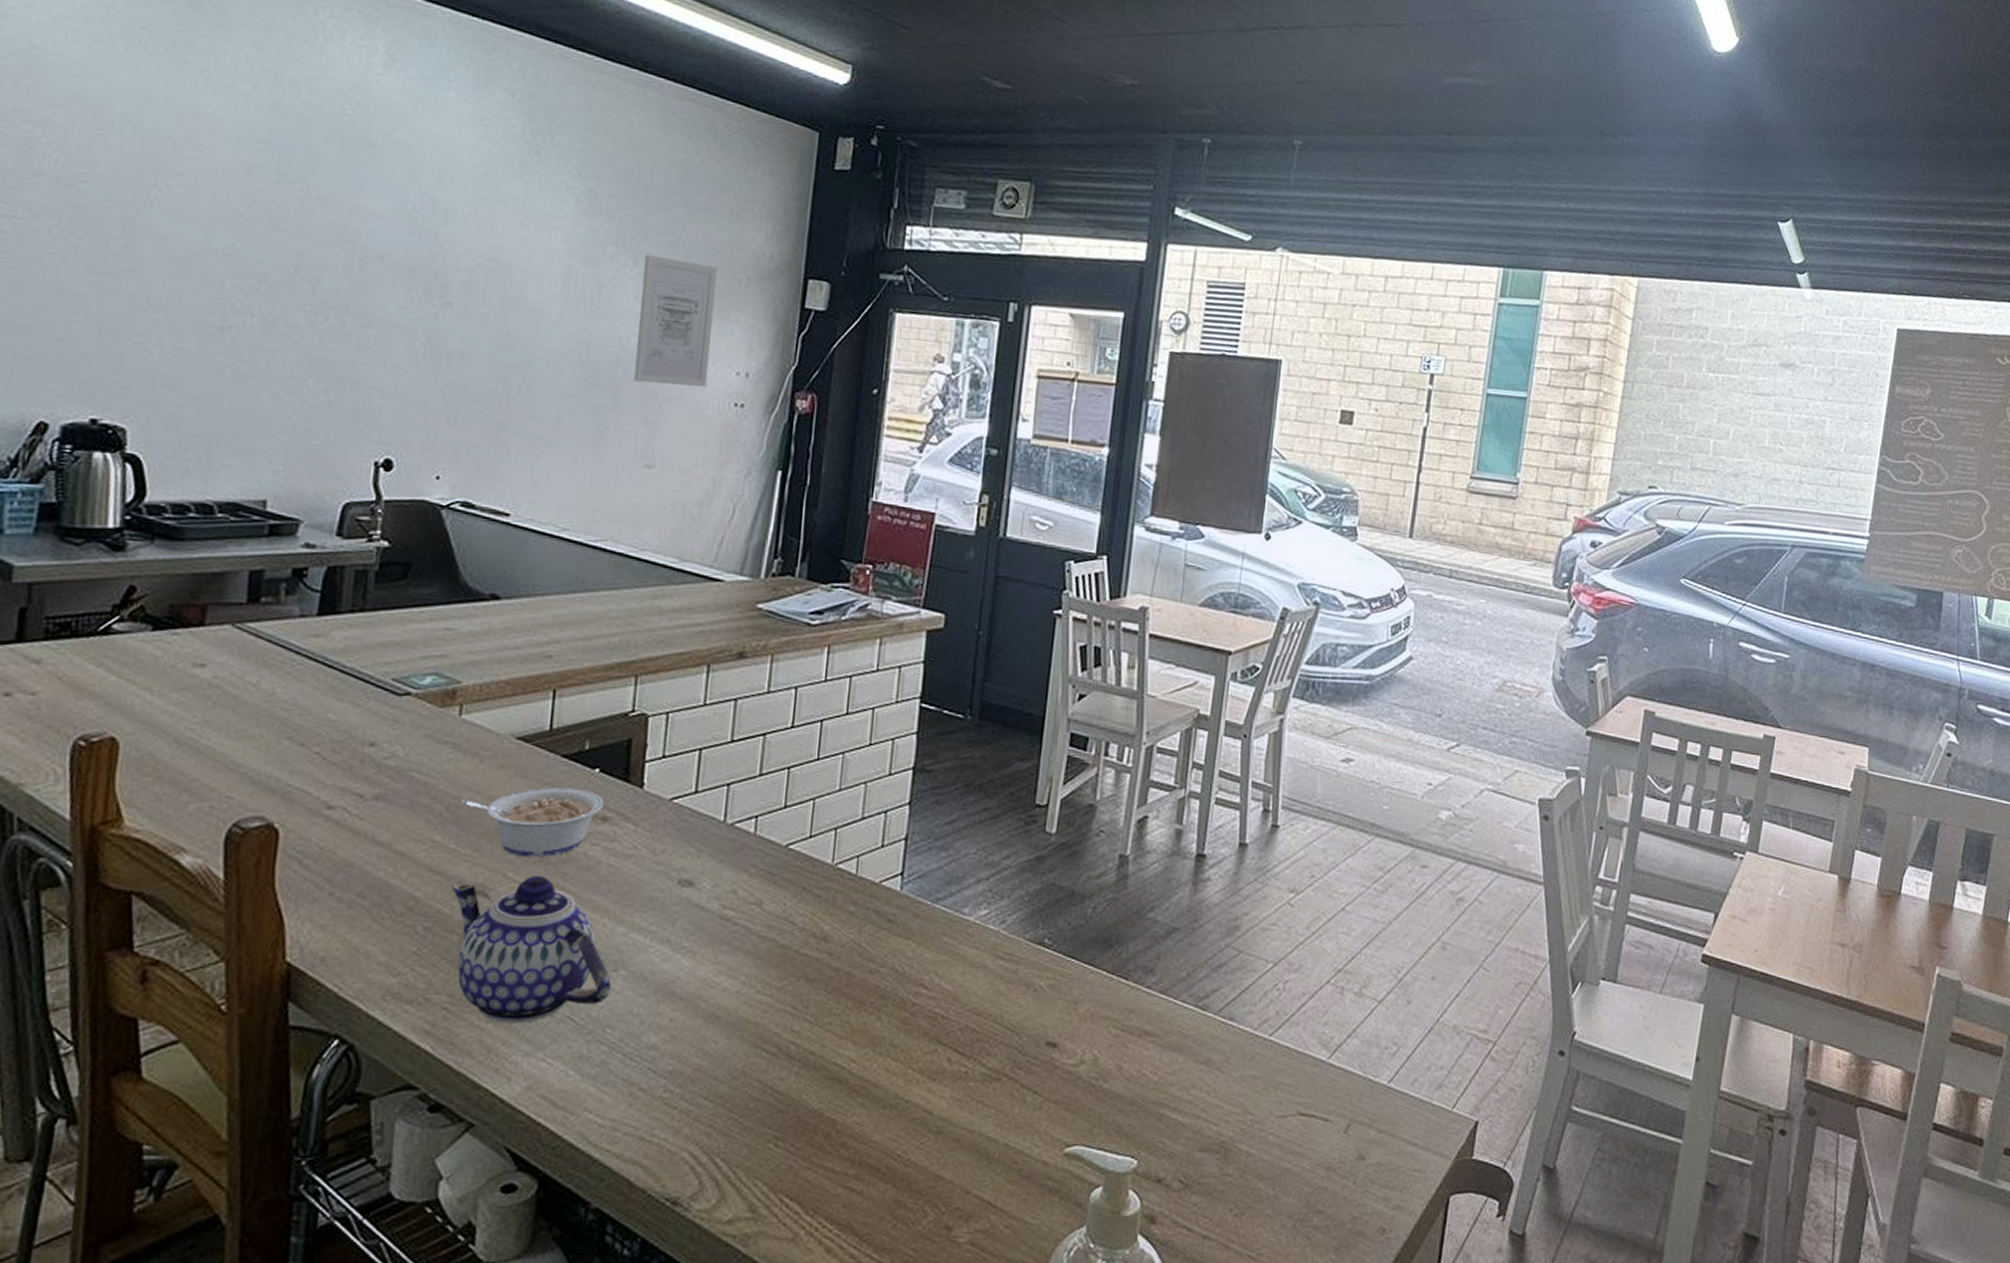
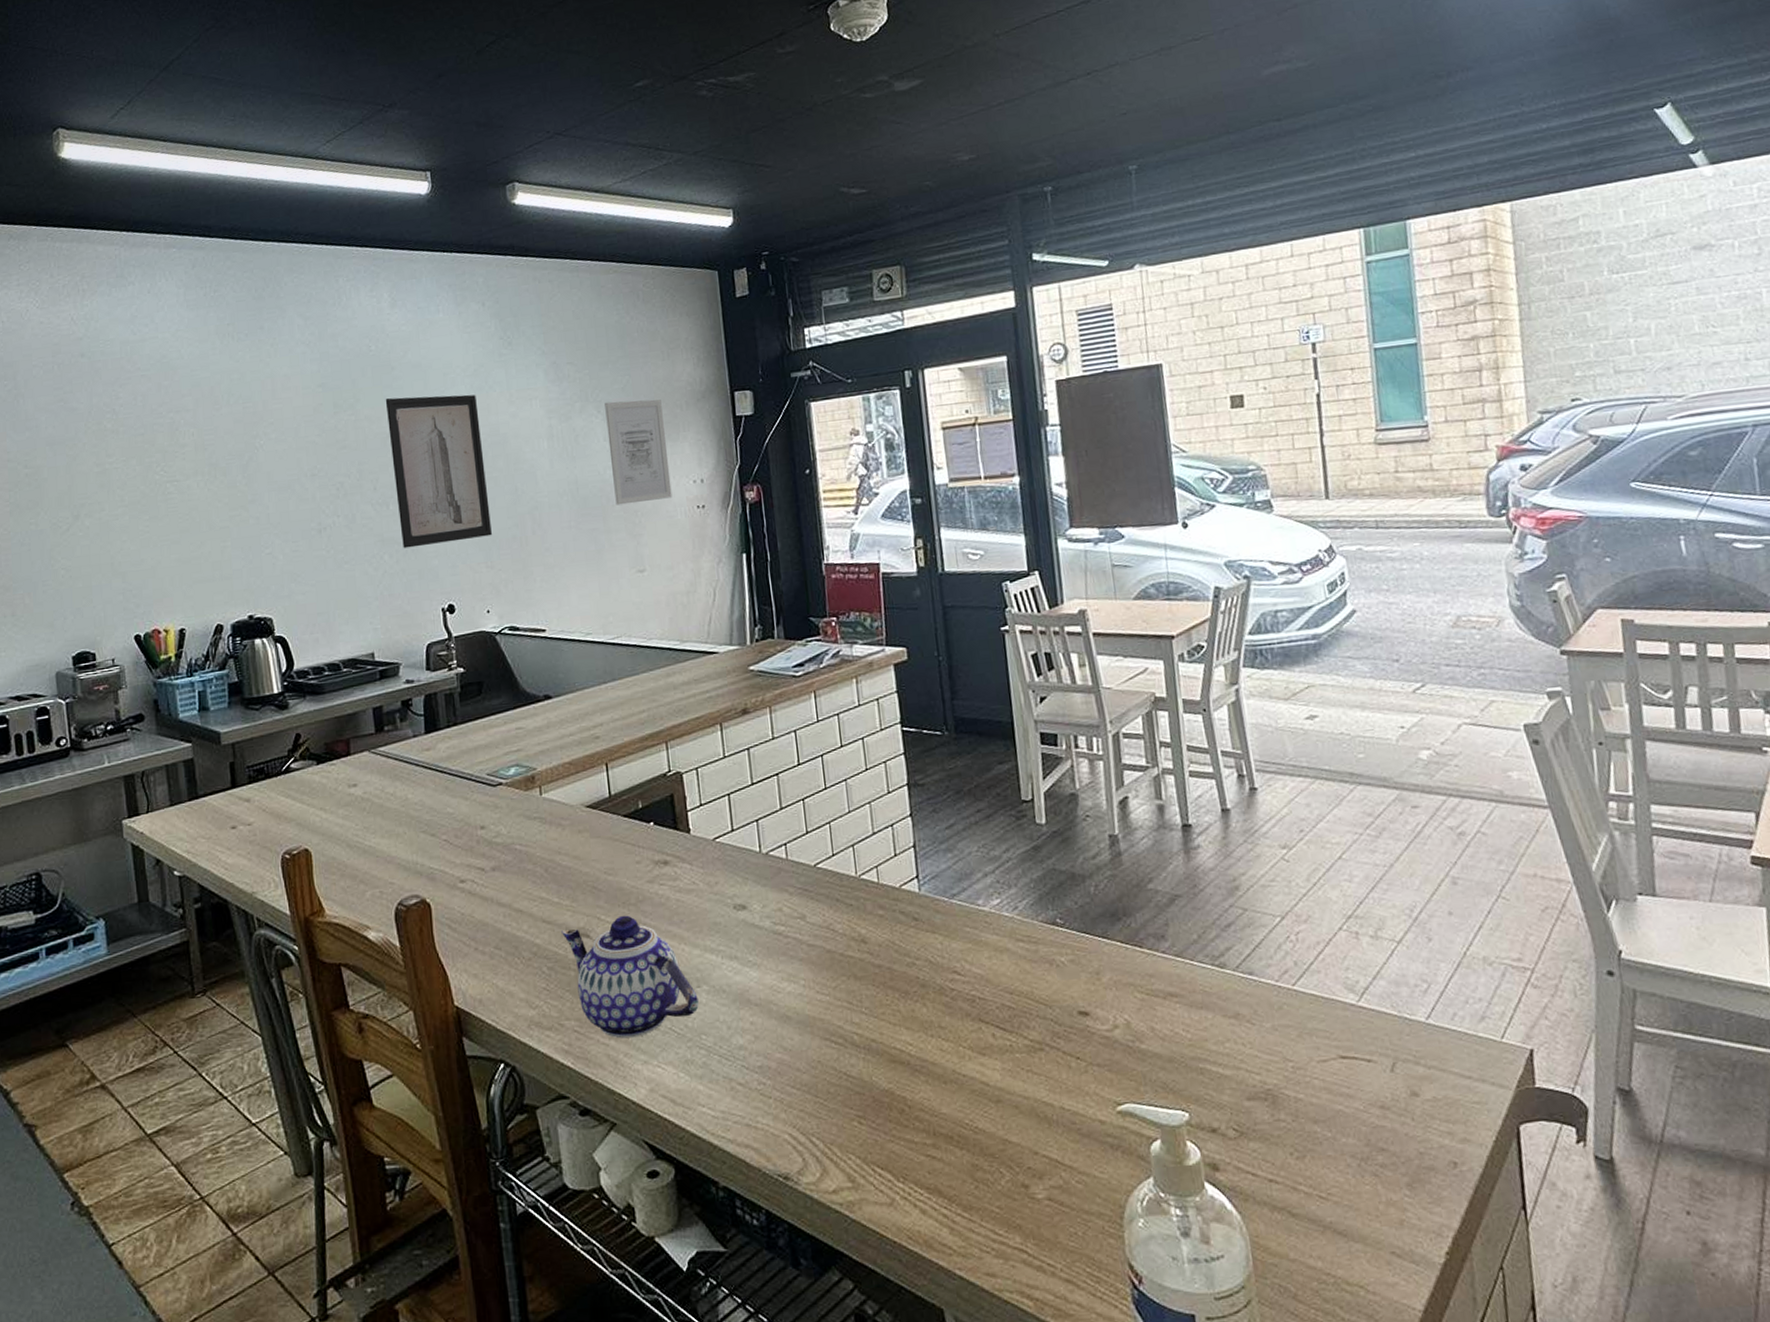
wall art: none [336,181,479,385] -> present [385,394,492,549]
legume: present [461,787,604,858] -> none [555,840,663,902]

